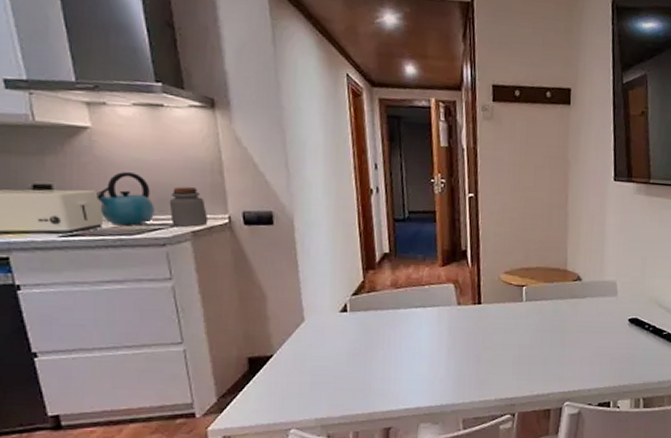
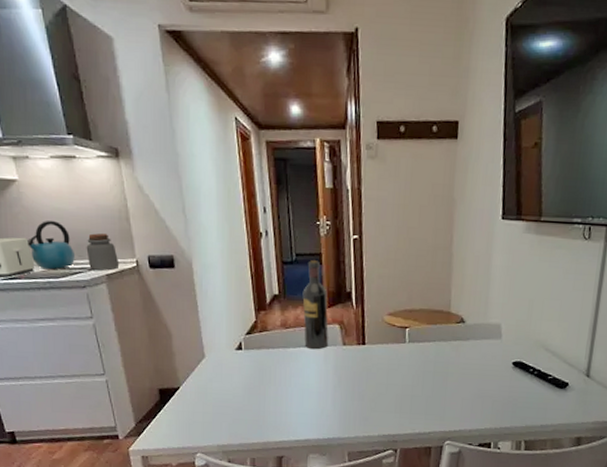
wine bottle: none [415,218,442,309] -> present [302,260,328,349]

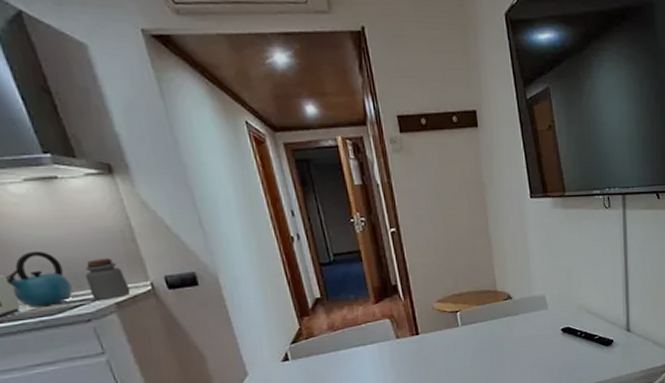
wine bottle: present [302,260,328,349] -> none [346,258,381,347]

